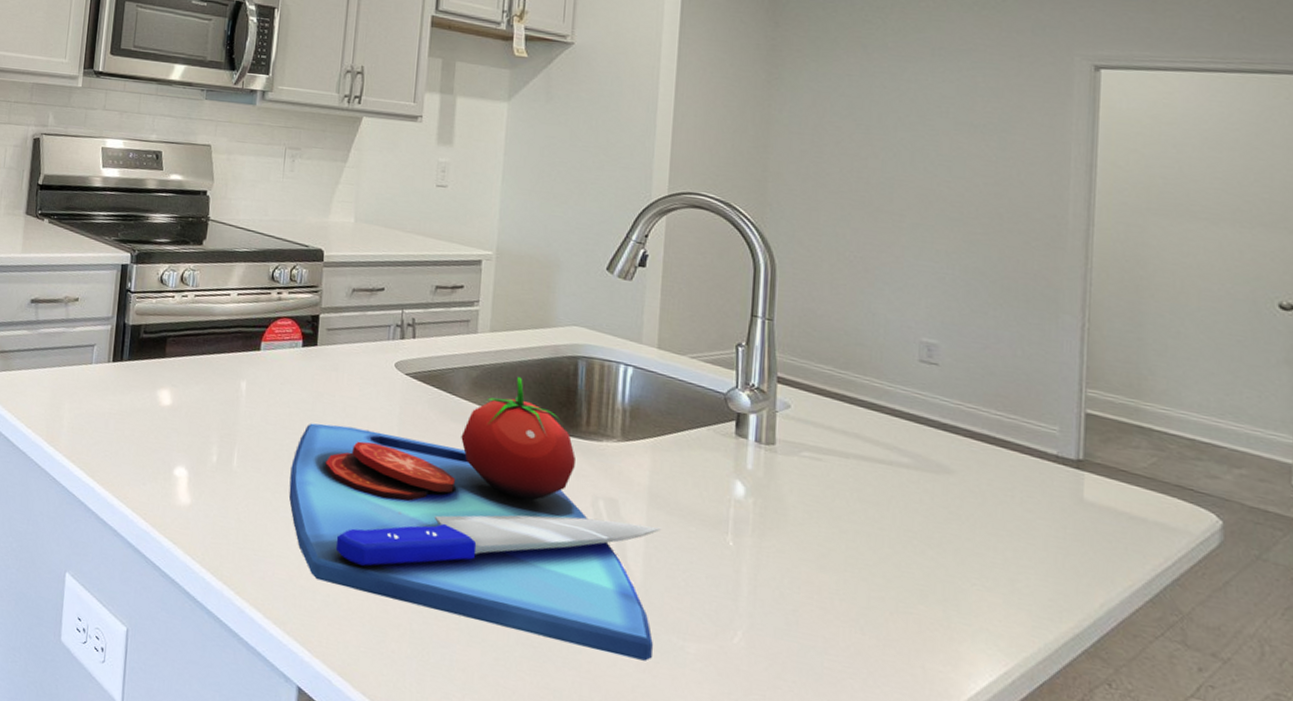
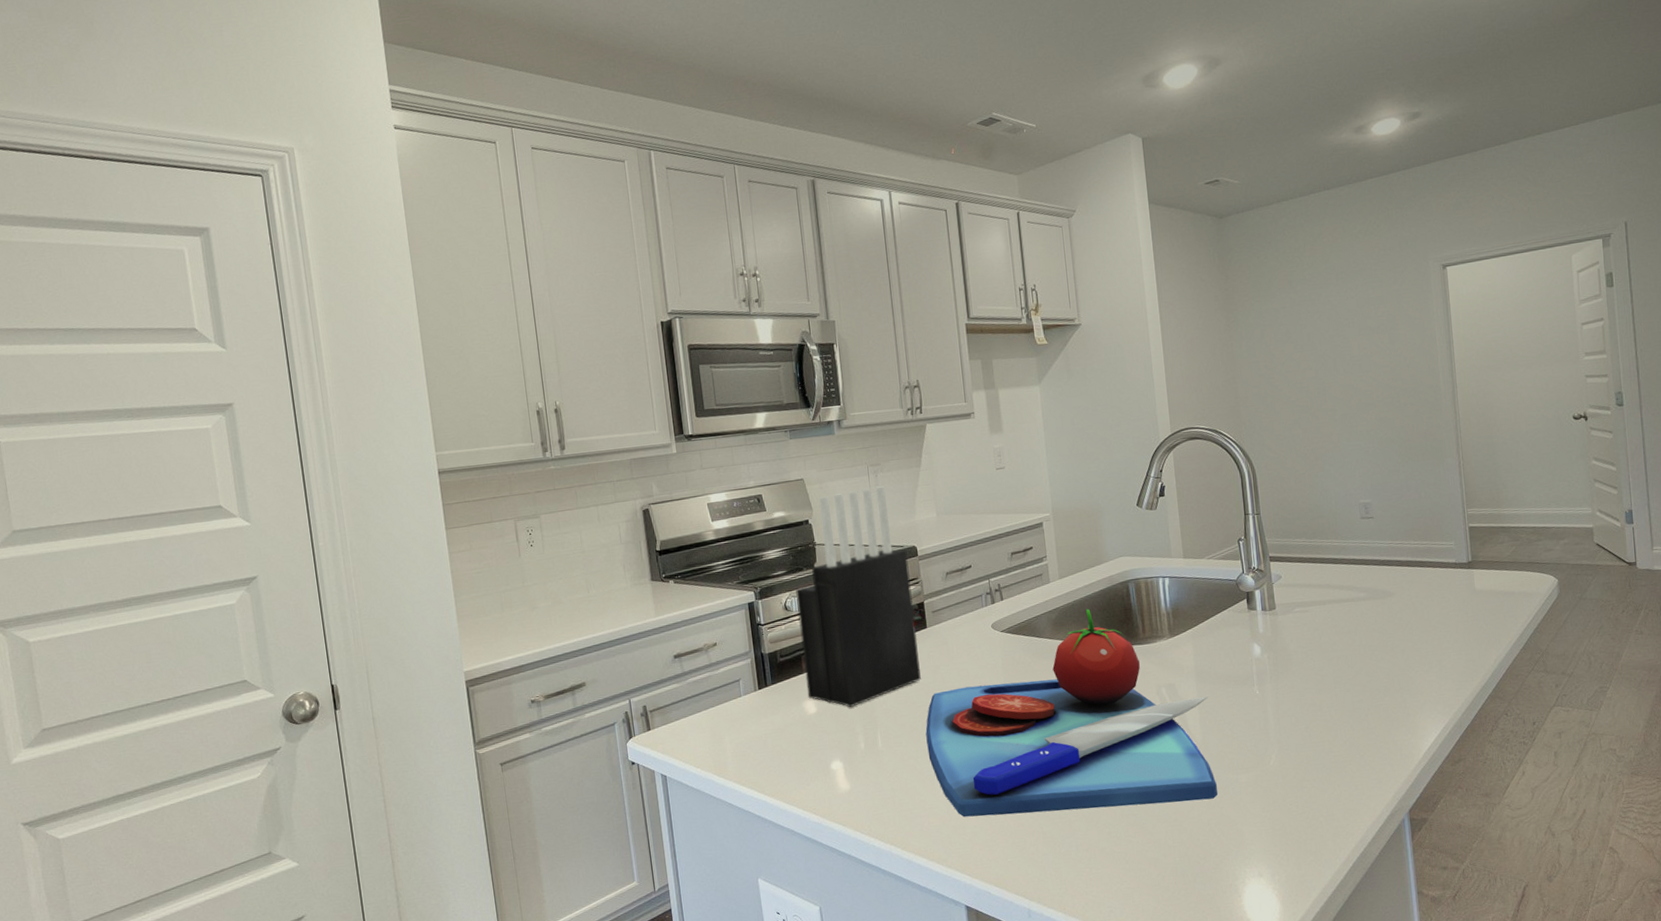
knife block: none [165,168,312,412] -> present [795,486,921,708]

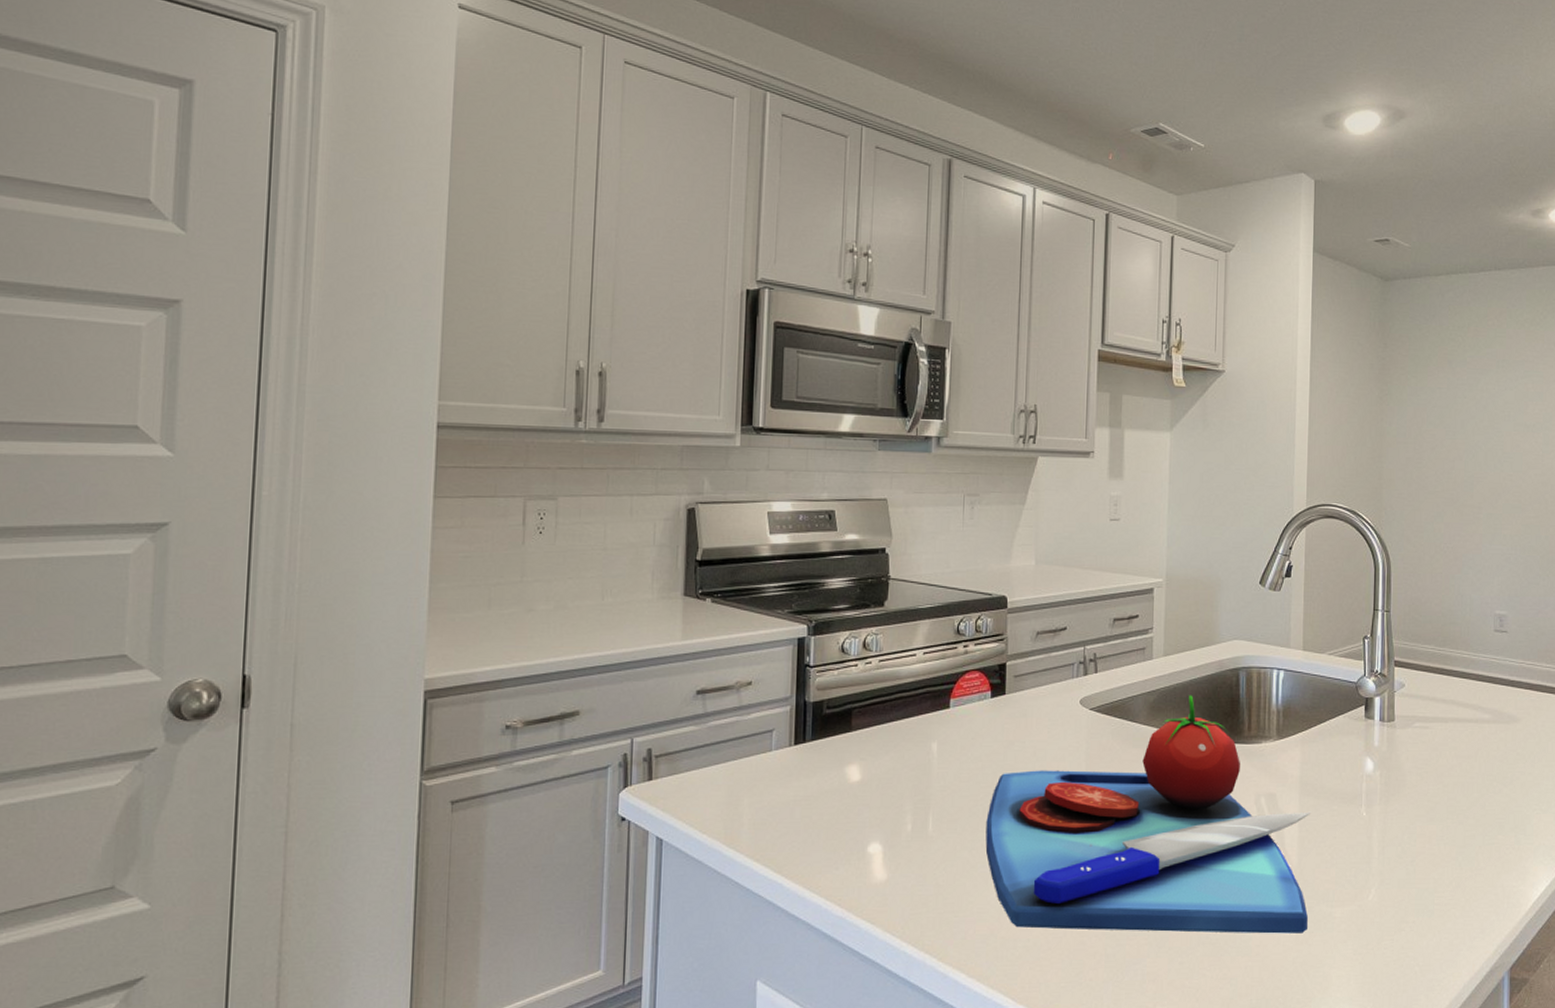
knife block: present [795,486,921,708] -> none [853,521,995,780]

